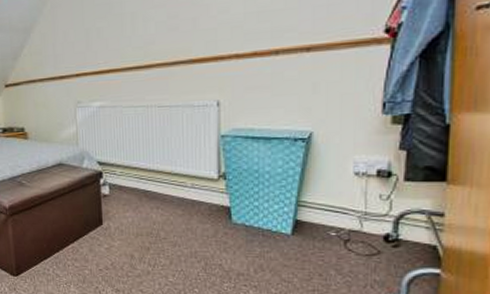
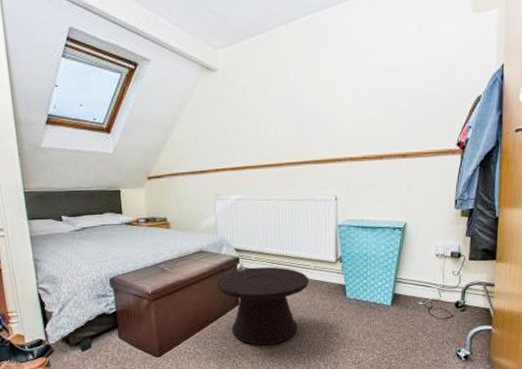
side table: none [77,182,184,273] -> present [216,266,309,346]

